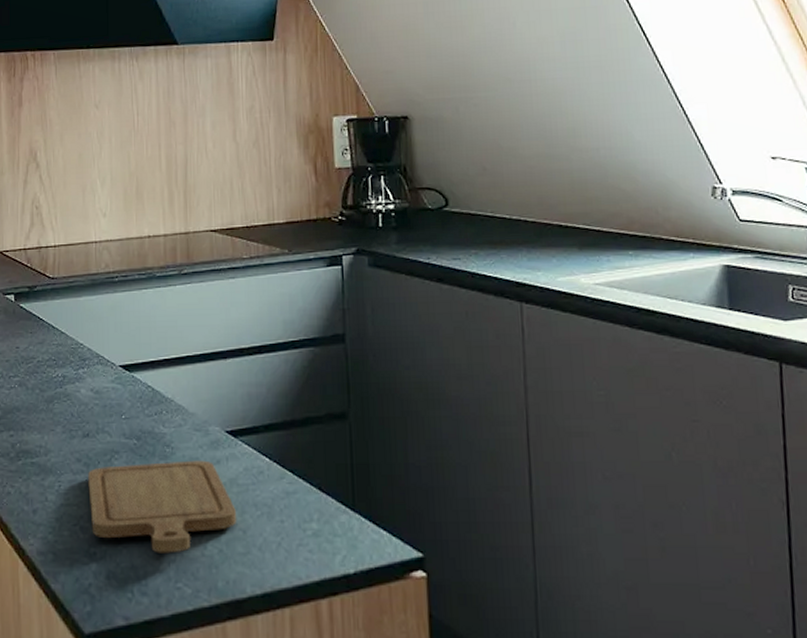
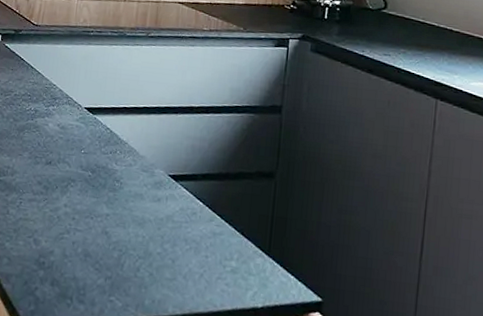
chopping board: present [88,460,236,553] -> none [43,191,169,271]

